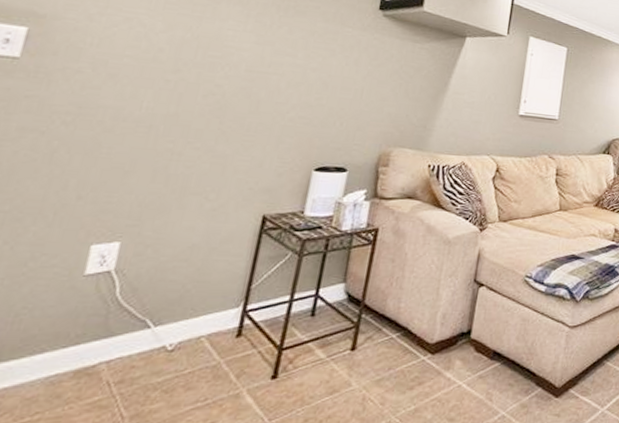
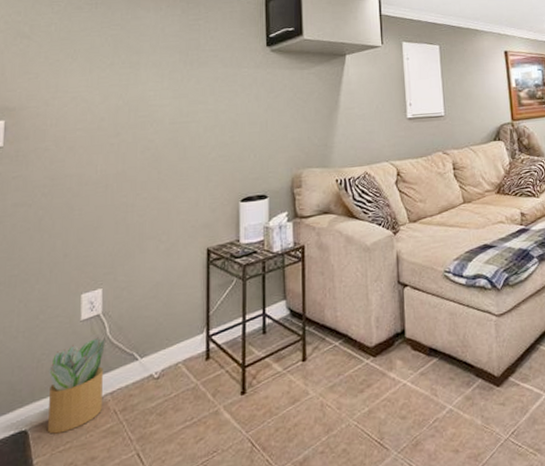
potted plant: none [12,296,113,402] -> present [48,337,105,434]

